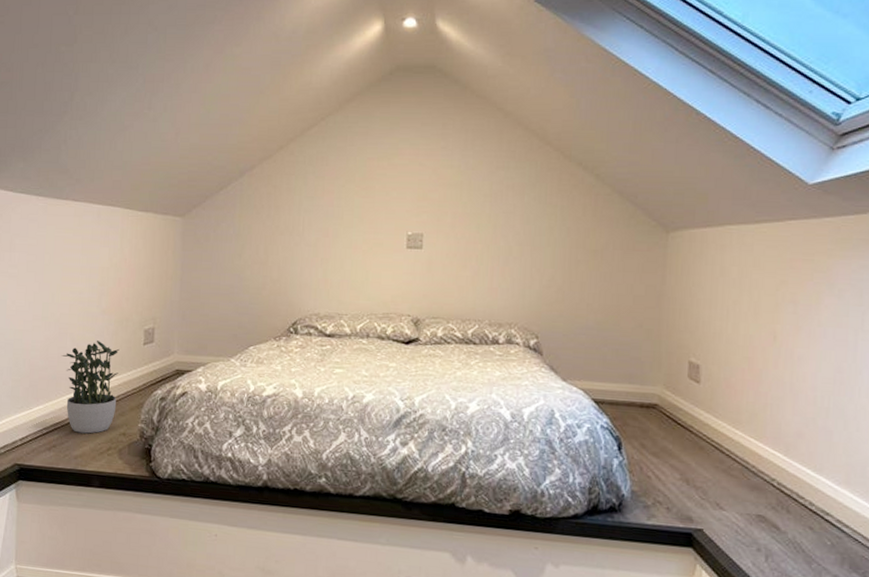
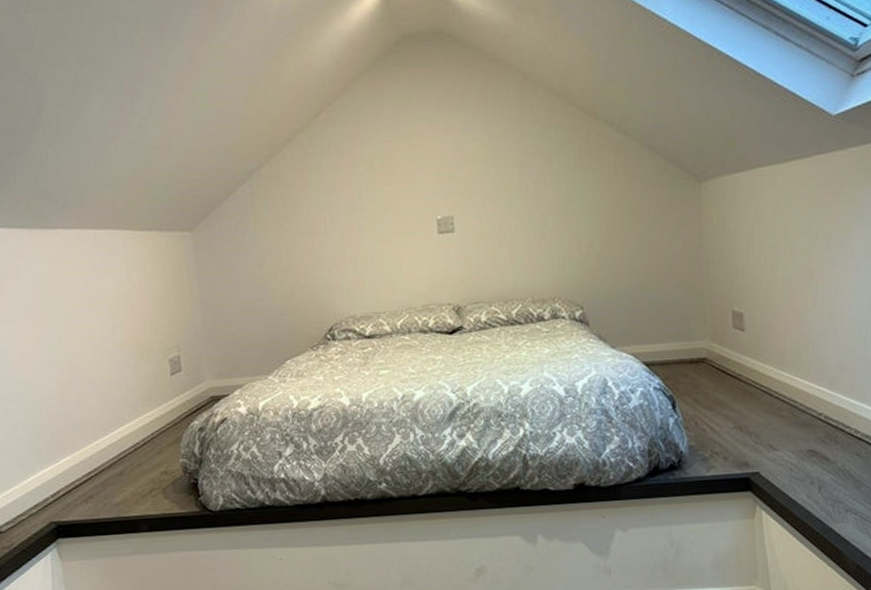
potted plant: present [62,341,120,434] -> none [82,378,152,479]

